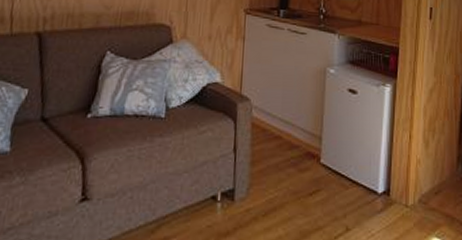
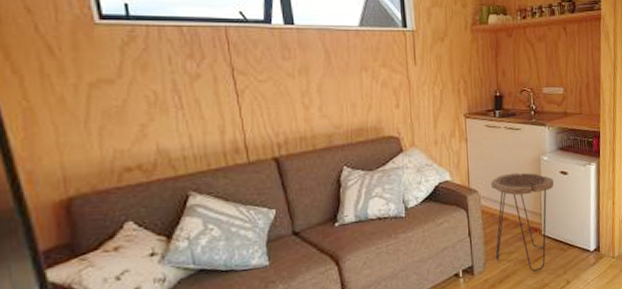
side table: none [261,83,339,209] -> present [491,172,554,272]

